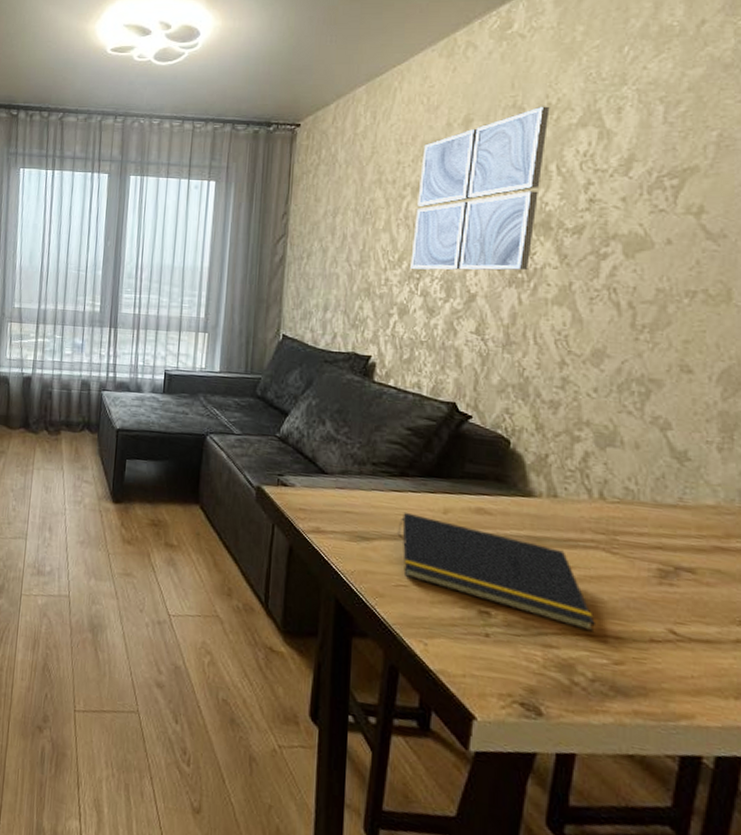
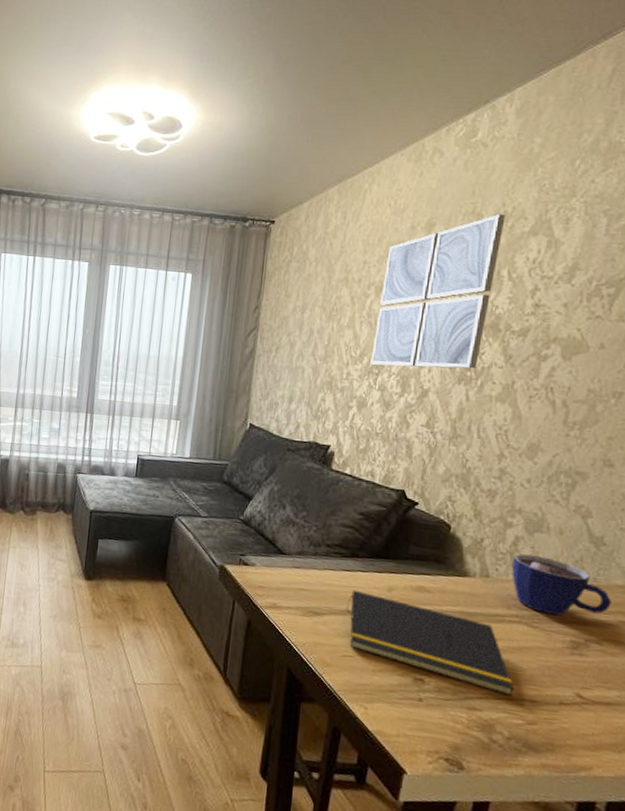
cup: none [583,470,702,541] -> present [512,553,612,616]

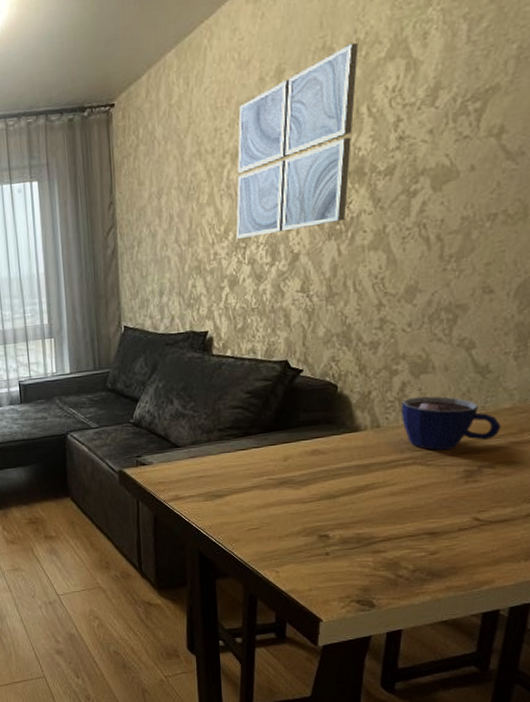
notepad: present [346,589,514,696] -> none [246,466,414,533]

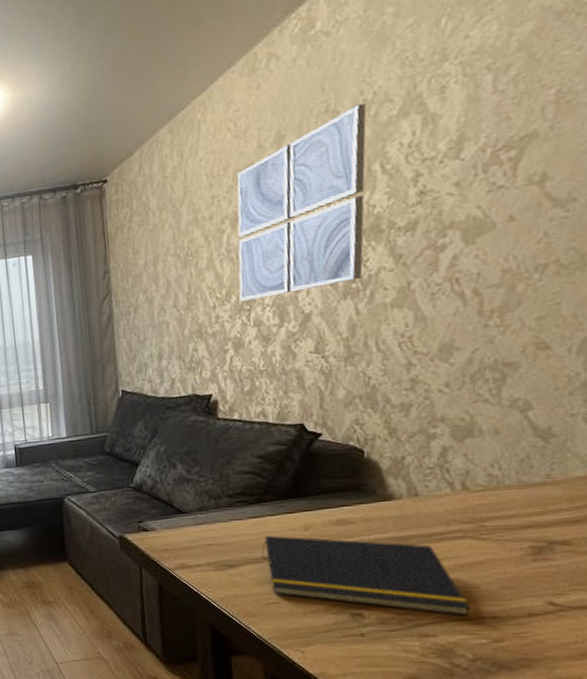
notepad: none [246,466,414,533] -> present [261,535,471,616]
cup: present [402,396,501,451] -> none [443,462,574,524]

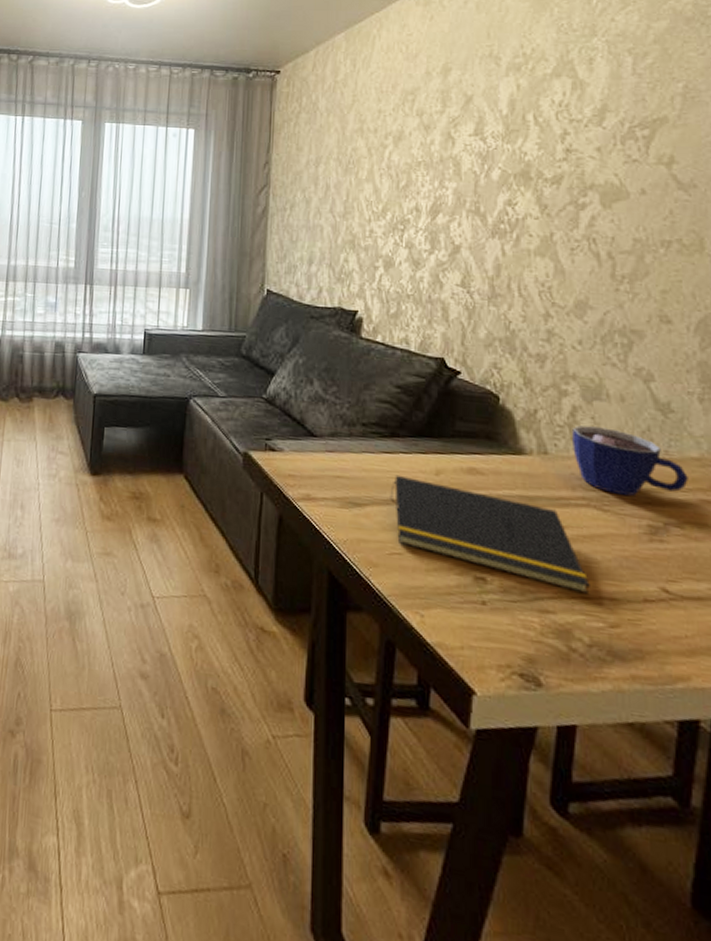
wall art: present [236,103,367,301] -> none [394,56,525,222]
cup: none [443,462,574,524] -> present [572,425,688,496]

